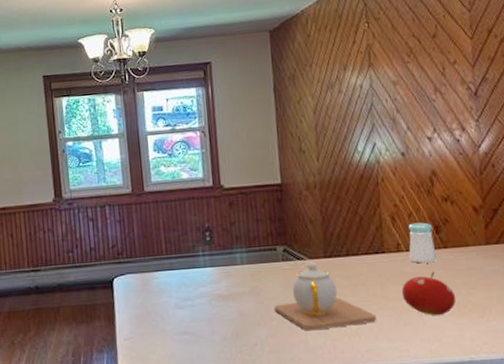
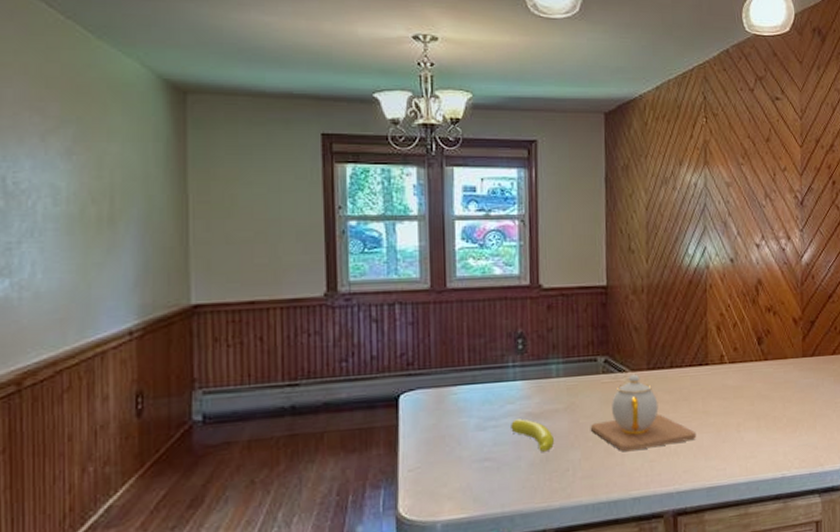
banana: none [204,299,243,328] -> present [511,419,555,452]
fruit: present [401,272,456,315] -> none [722,385,773,431]
salt shaker: present [408,222,437,264] -> none [731,333,758,376]

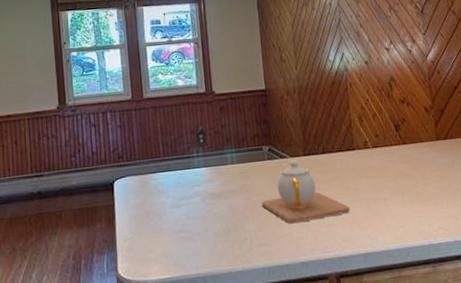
banana: present [511,419,555,452] -> none [198,198,234,224]

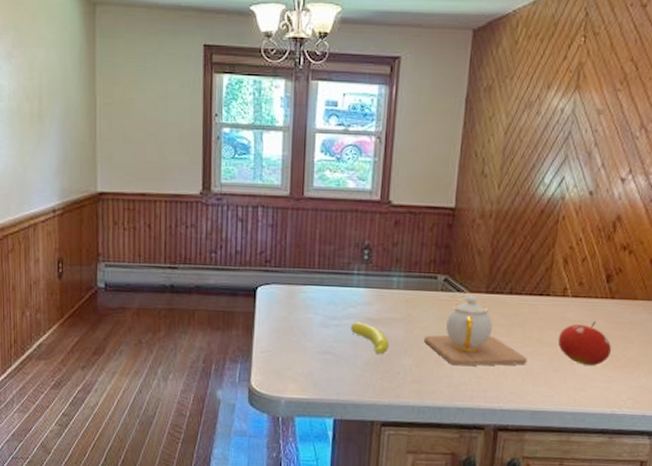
banana: none [198,198,234,224] -> present [351,322,390,354]
fruit: none [370,166,415,205] -> present [557,322,612,365]

